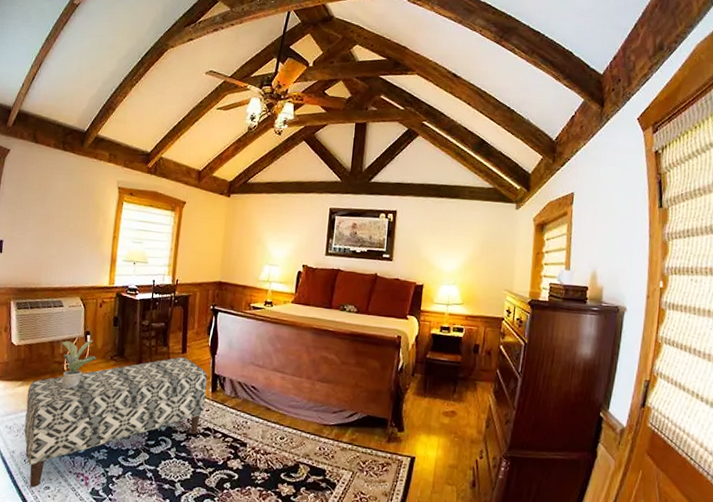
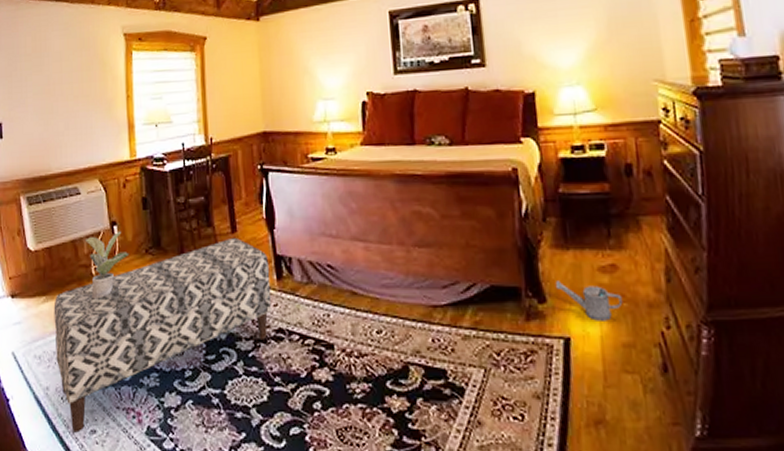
watering can: none [411,417,455,449] -> present [555,281,623,321]

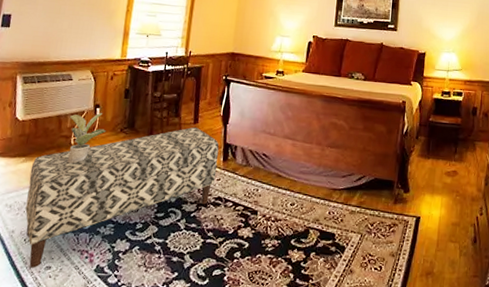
watering can: present [555,281,623,321] -> none [416,179,457,208]

